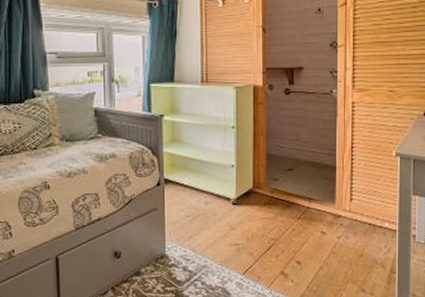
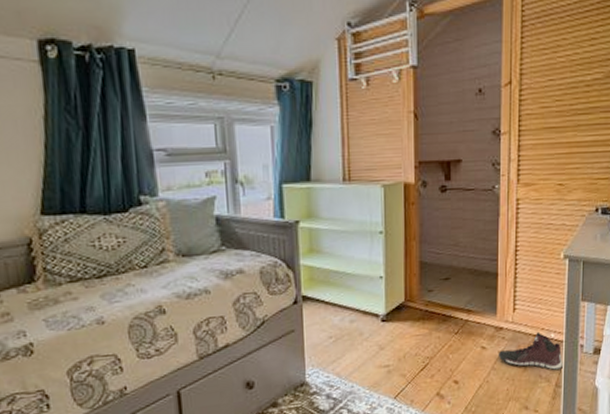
sneaker: none [336,221,397,257] -> present [498,331,563,370]

